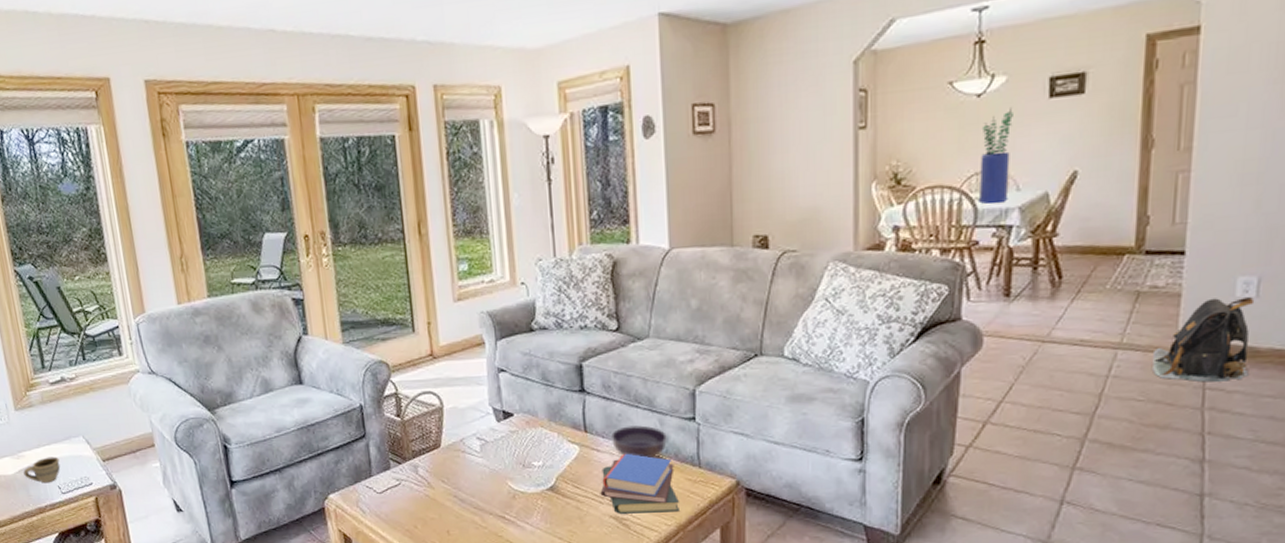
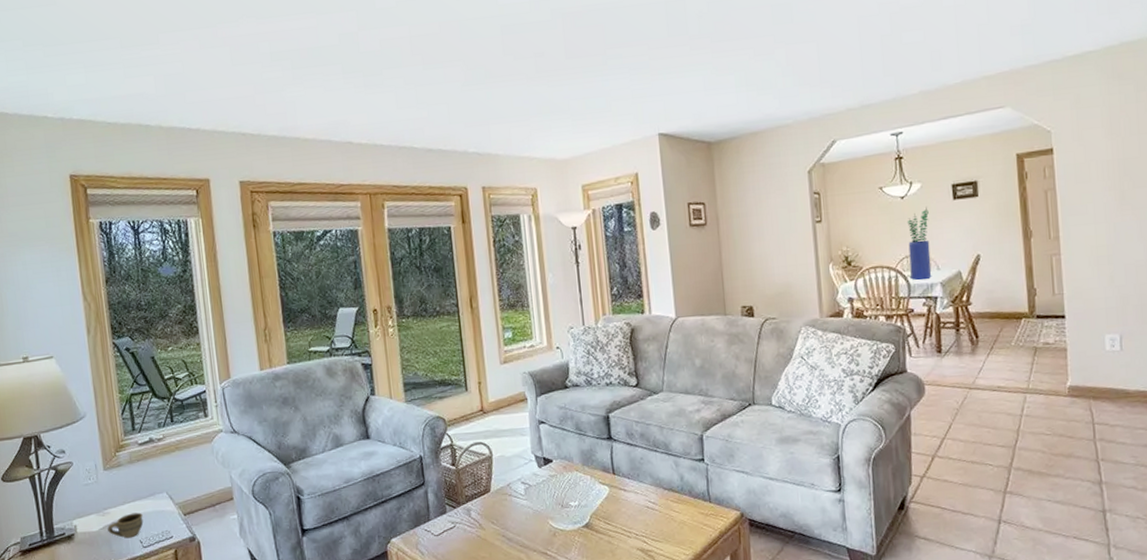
book: present [600,453,679,514] -> none [628,491,695,546]
bowl: present [611,425,667,459] -> none [635,467,682,496]
backpack: present [1152,297,1254,382] -> none [1053,350,1124,419]

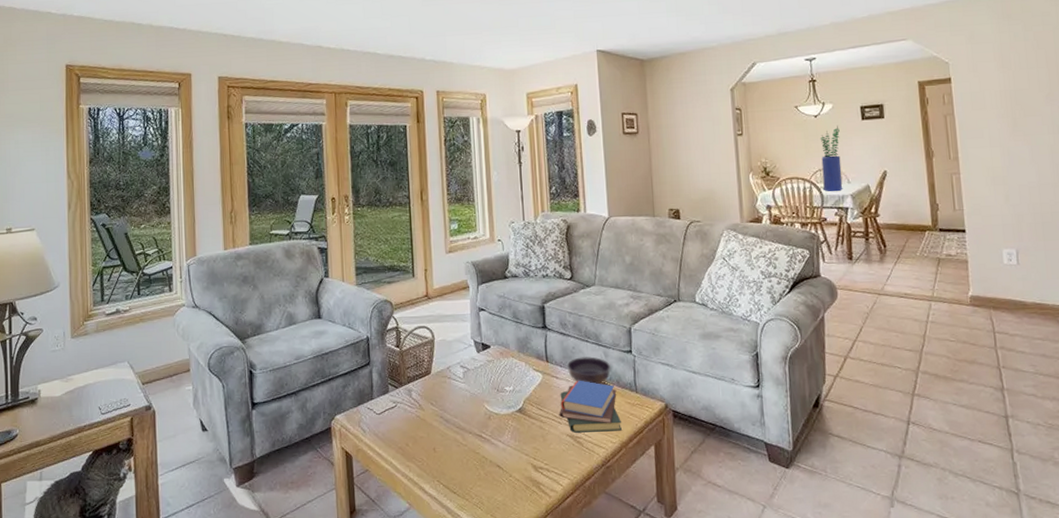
cup: present [107,512,144,539] -> none [69,380,104,405]
book: none [628,491,695,546] -> present [559,380,622,433]
bowl: none [635,467,682,496] -> present [567,356,611,385]

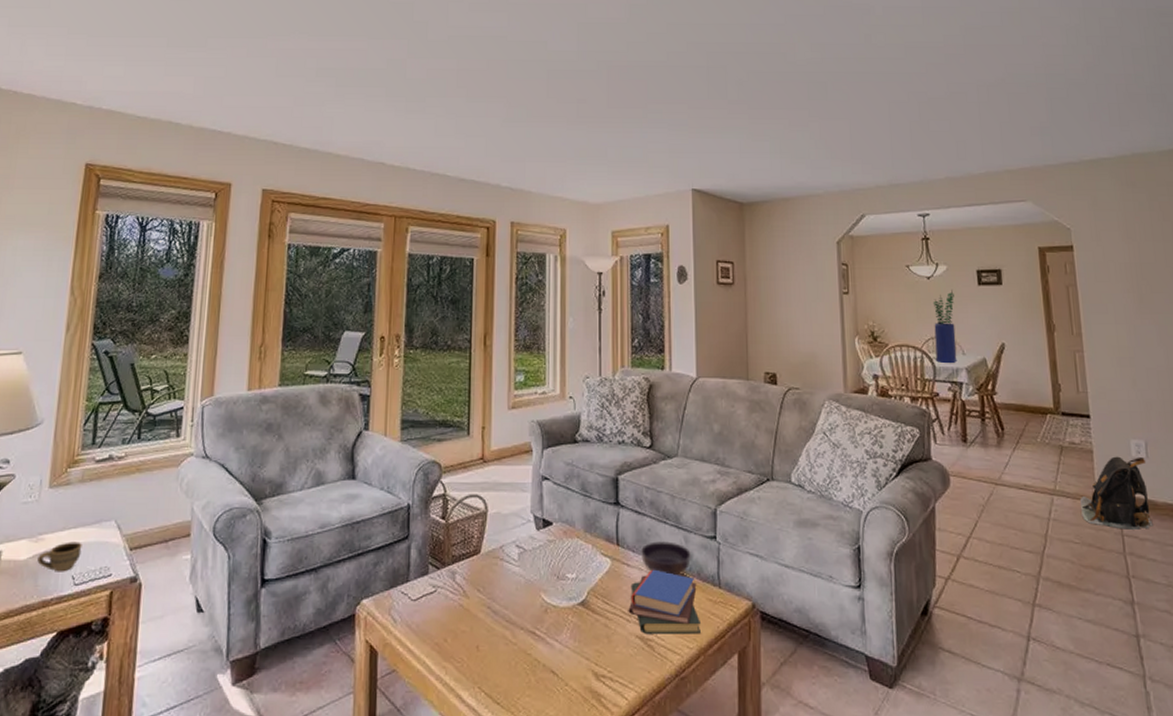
cup: none [69,380,104,405] -> present [37,542,82,572]
backpack: none [956,264,1022,328] -> present [1080,456,1153,530]

